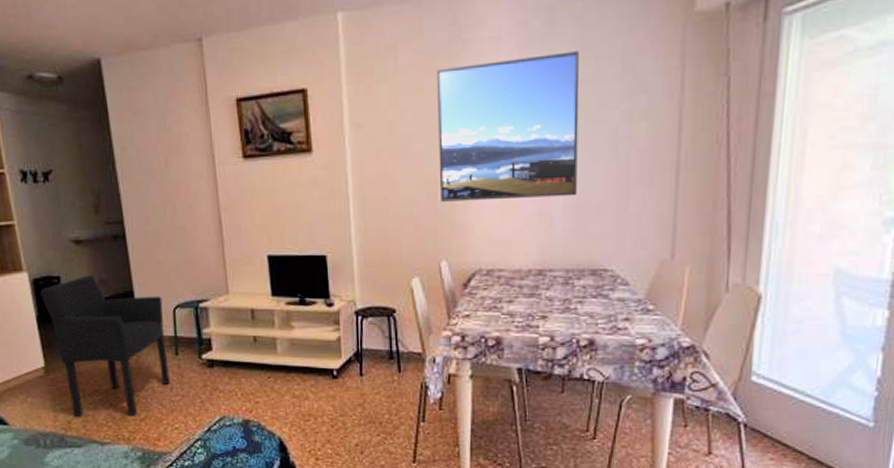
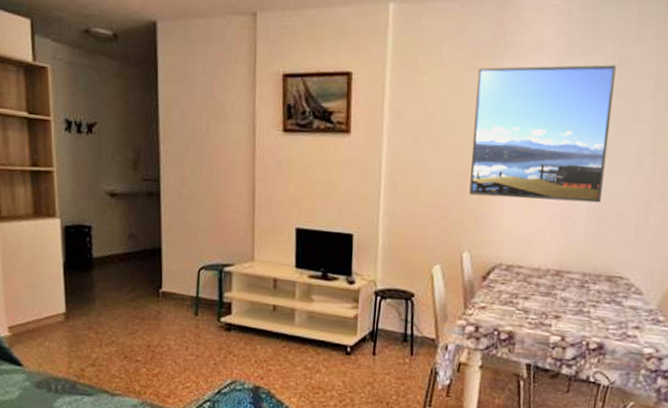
armchair: present [40,275,170,418] -> none [70,228,189,371]

